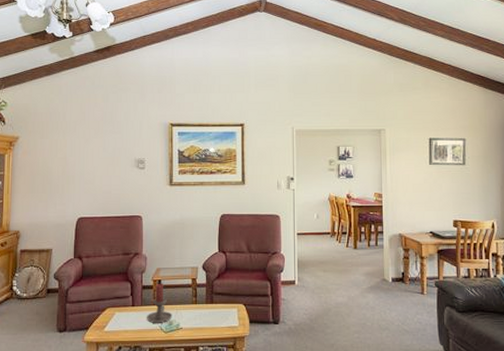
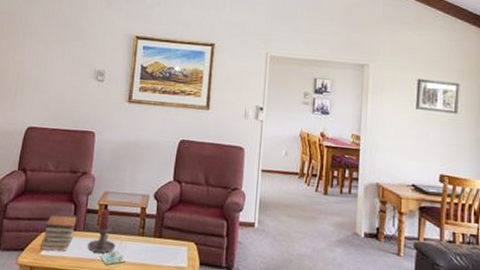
book stack: none [103,292,134,327] -> present [41,214,78,252]

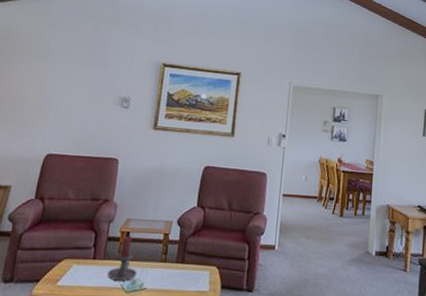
book stack: present [41,214,78,252] -> none [57,242,98,282]

